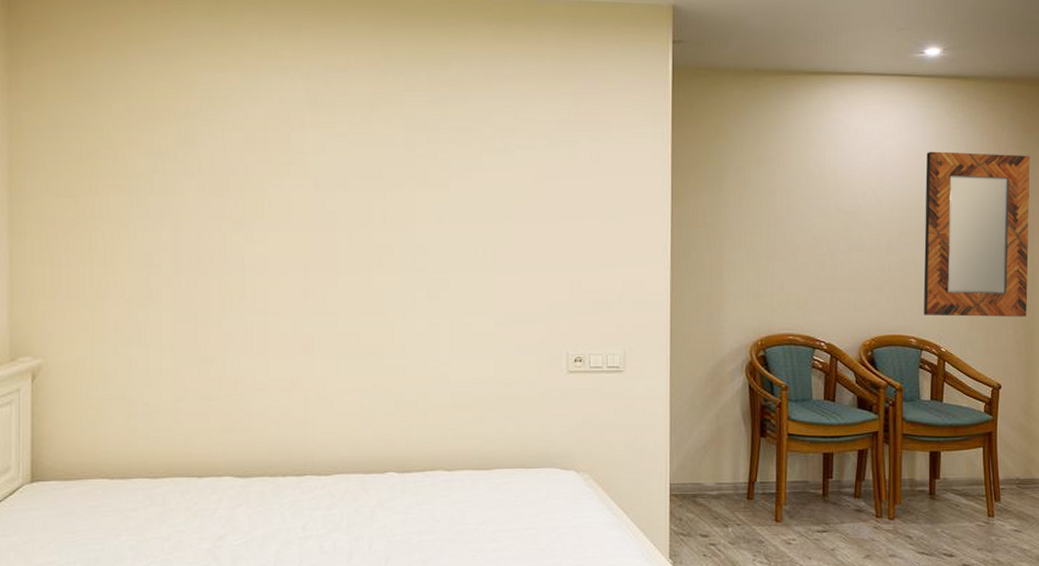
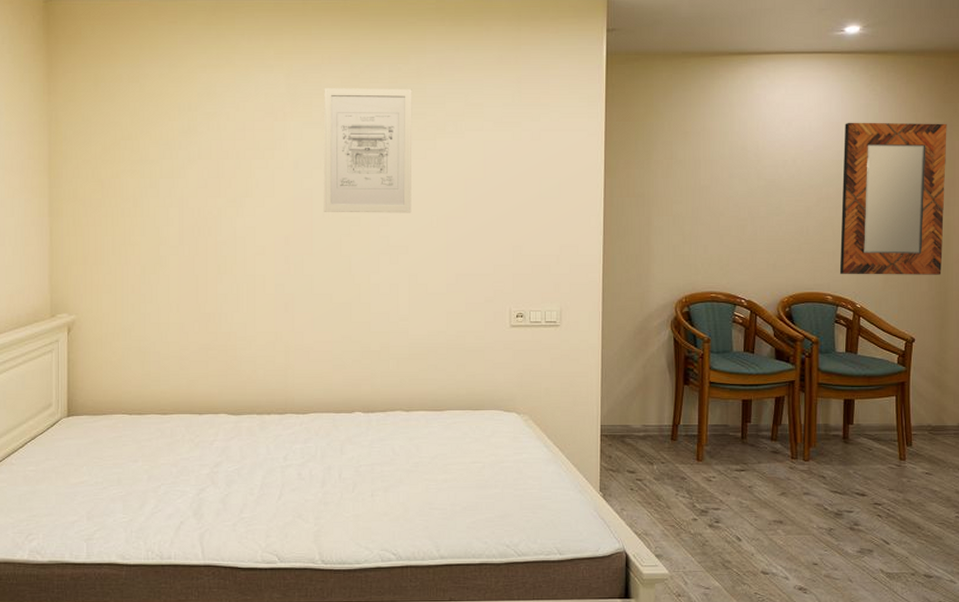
wall art: none [349,95,454,242] -> present [323,88,412,213]

